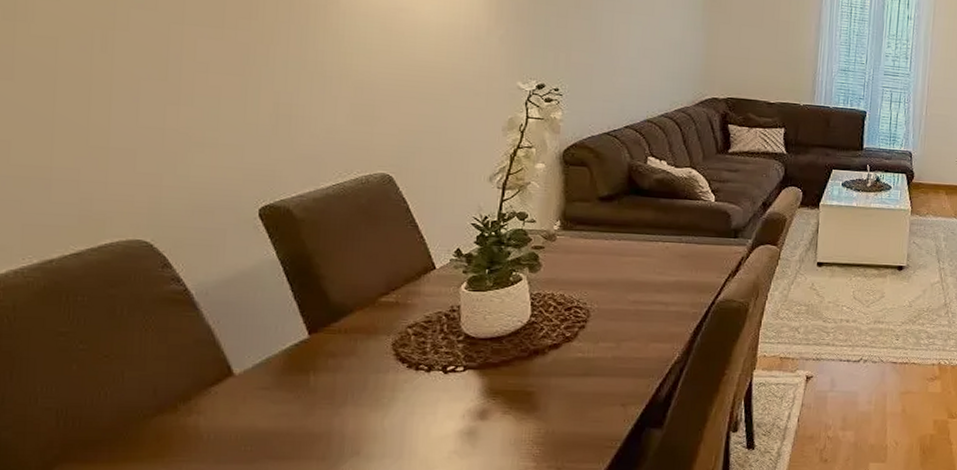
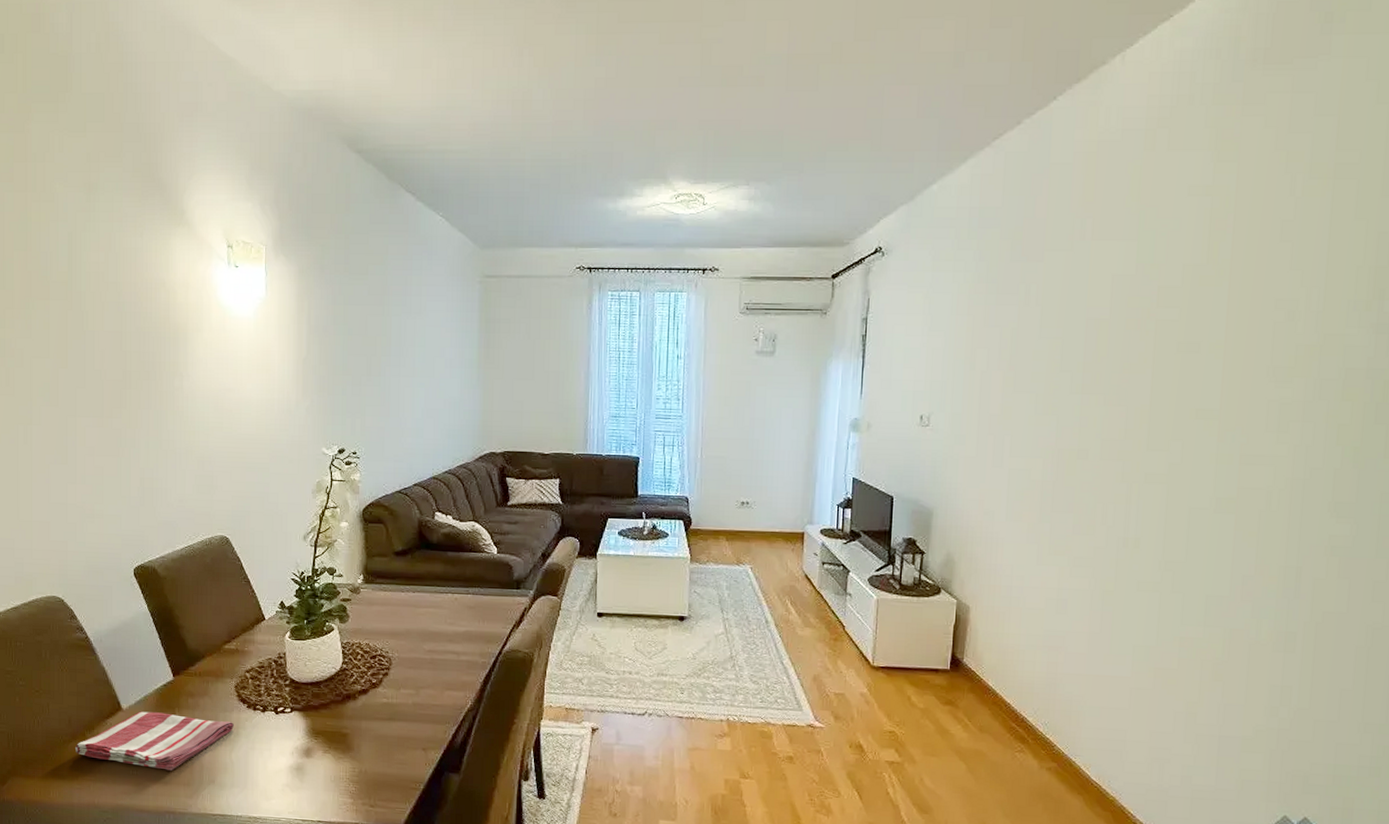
dish towel: none [161,376,389,444] -> present [75,711,234,771]

